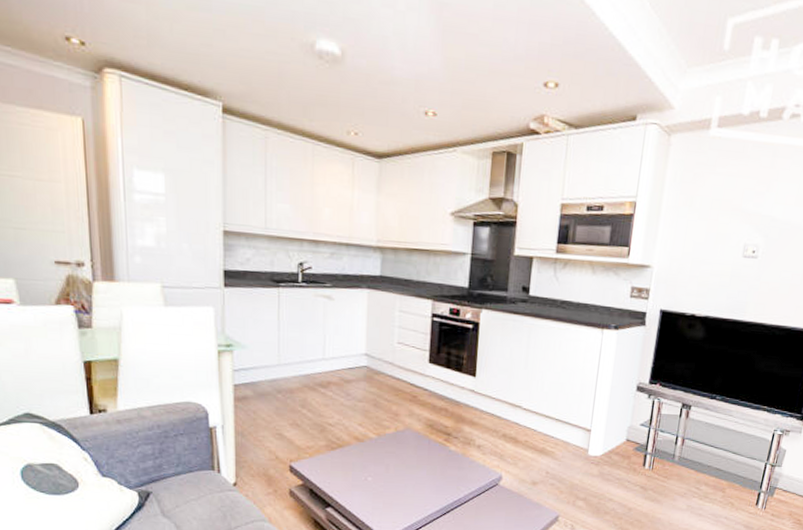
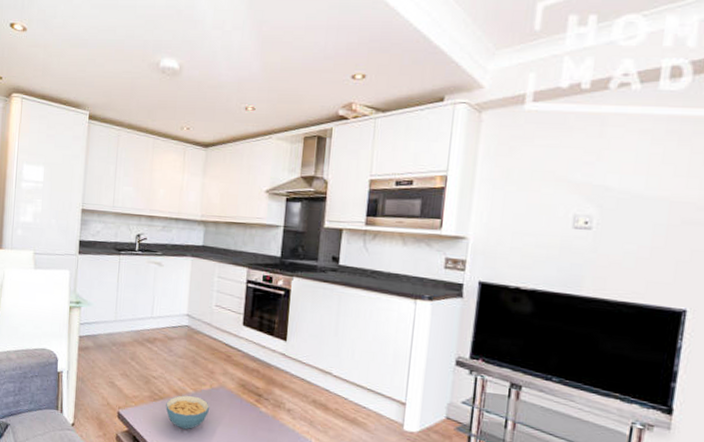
cereal bowl: none [346,440,396,476] -> present [165,395,210,430]

